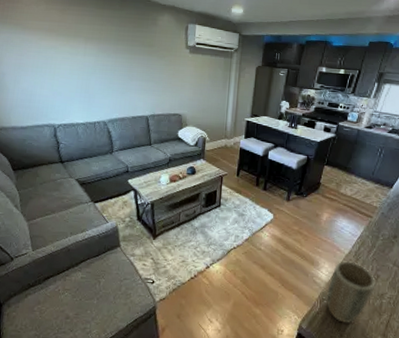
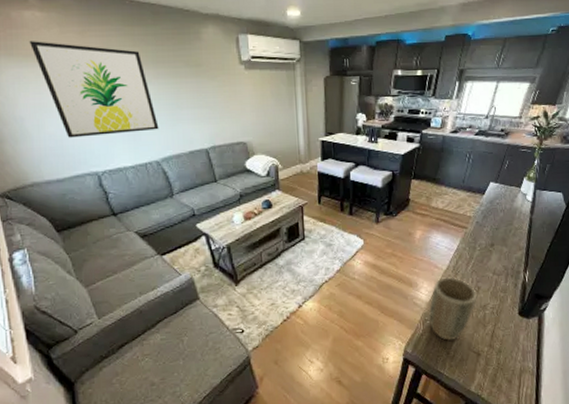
wall art: none [20,13,111,95] -> present [29,41,159,138]

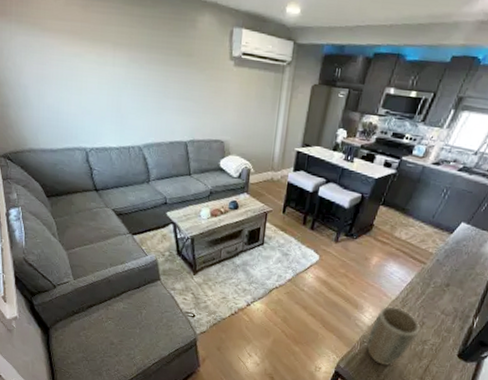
wall art: present [29,41,159,138] -> none [37,10,145,116]

